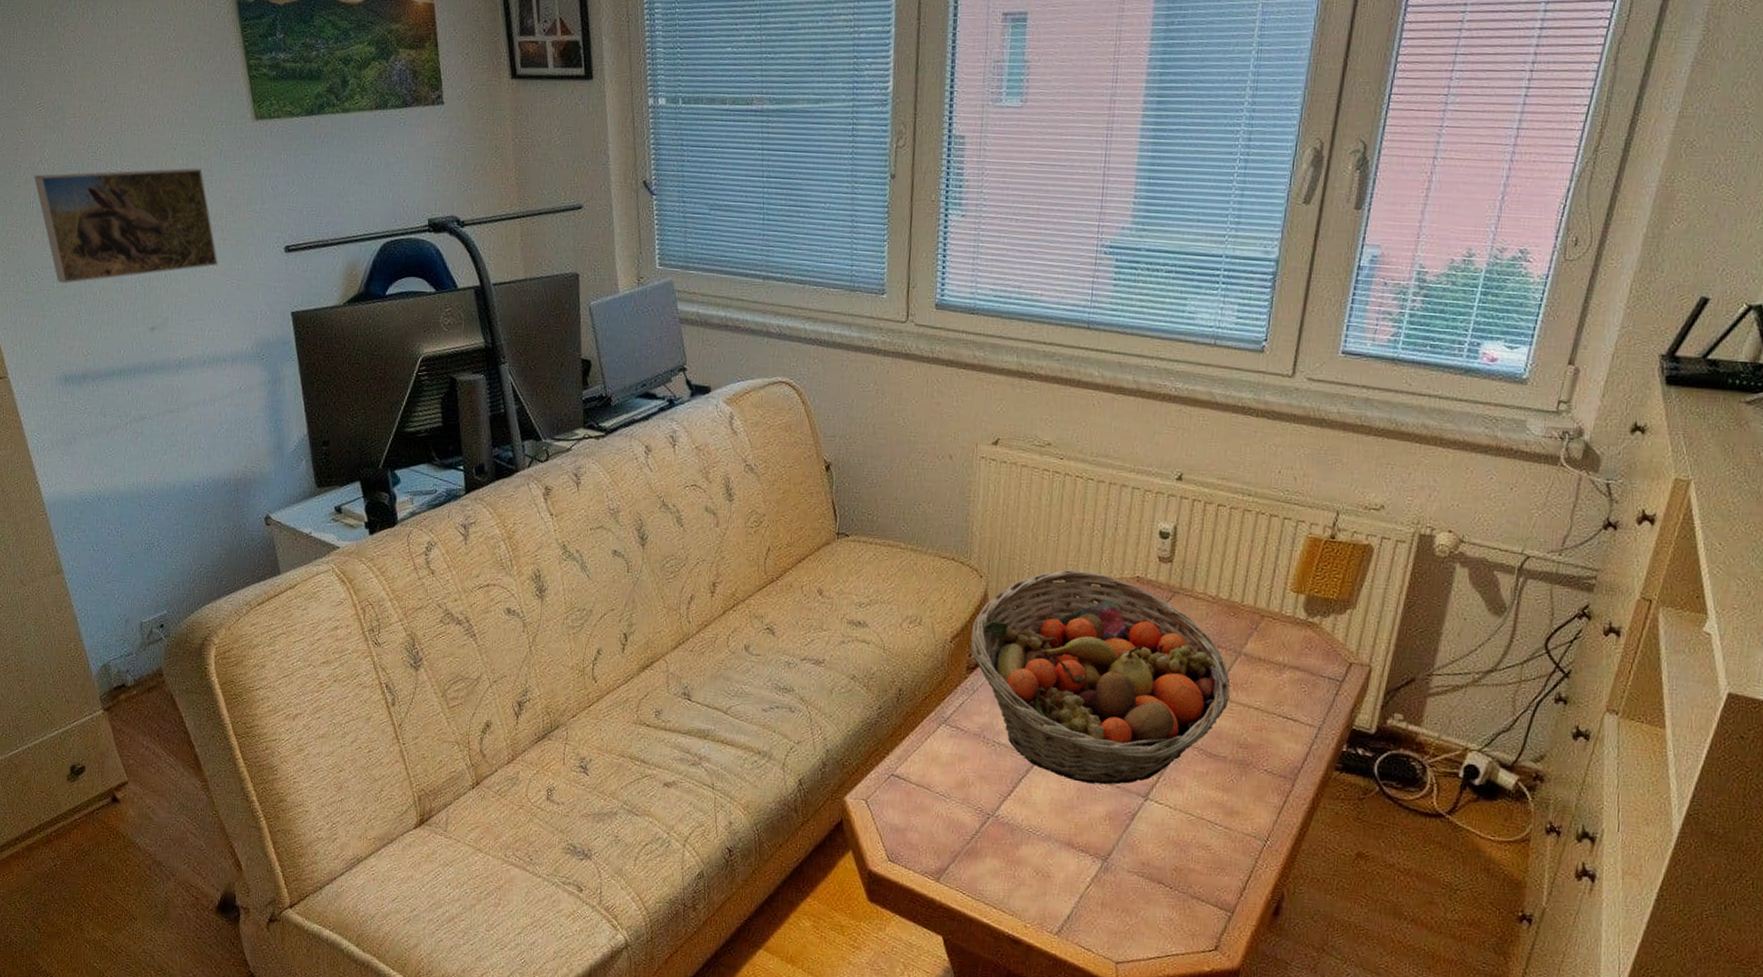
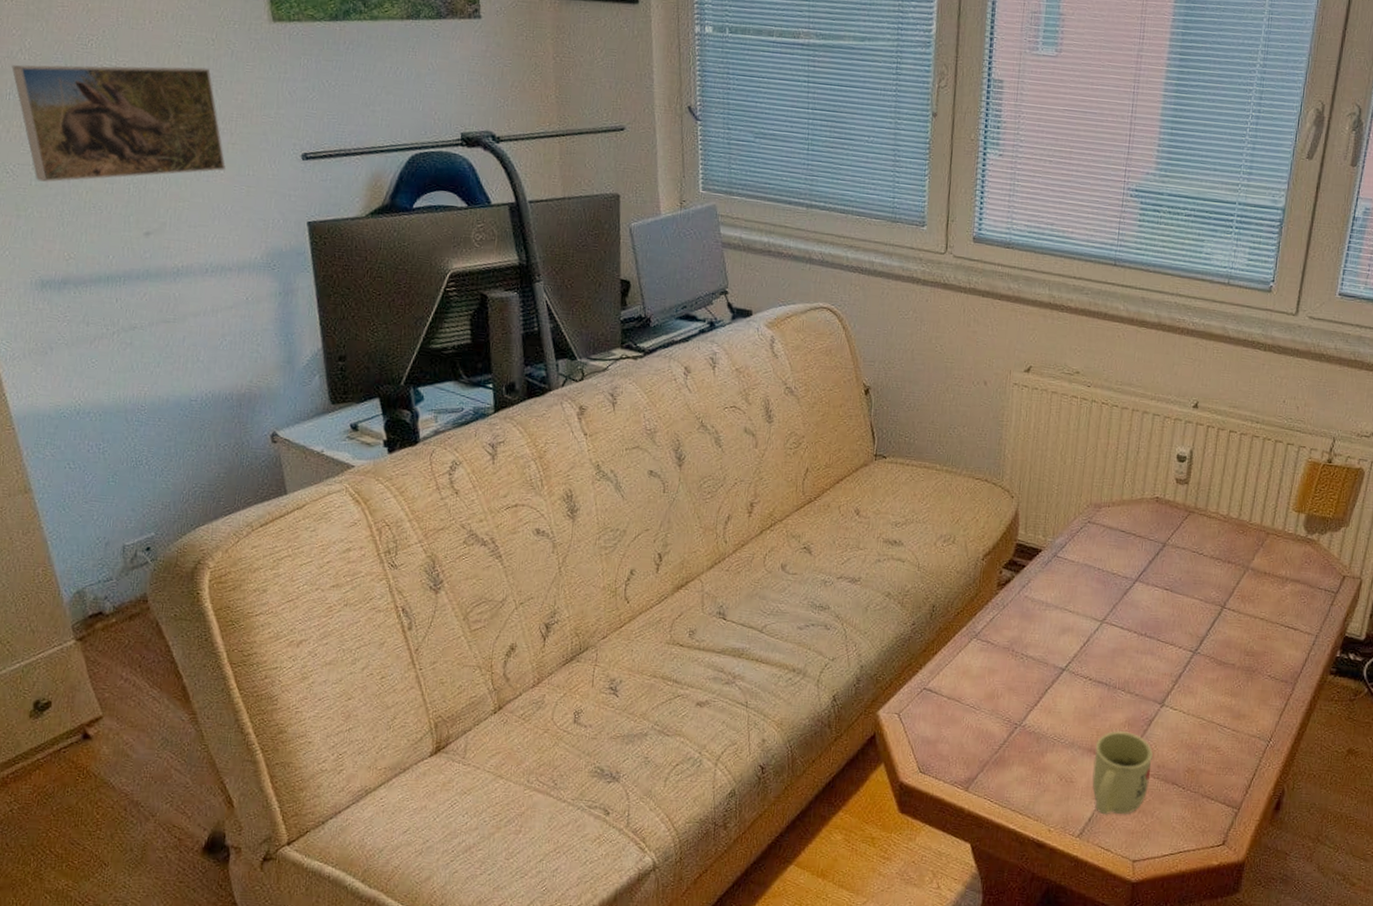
fruit basket: present [970,569,1230,785] -> none [1001,490,1239,693]
mug: none [1070,824,1136,913] -> present [1092,731,1153,815]

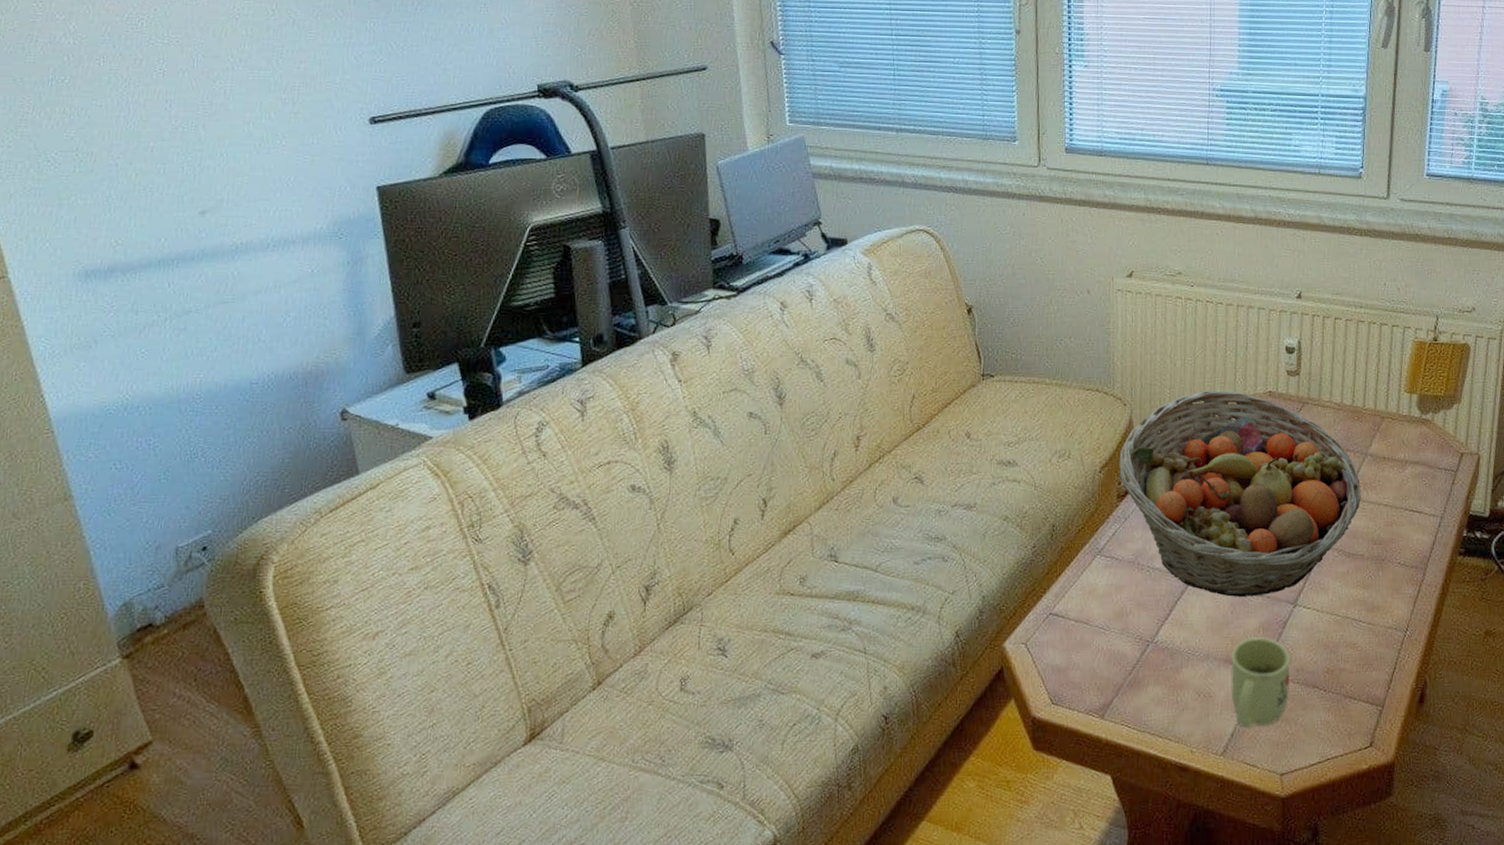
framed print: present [11,65,226,182] -> none [54,39,288,167]
fruit basket: none [1001,490,1239,693] -> present [1119,390,1361,597]

